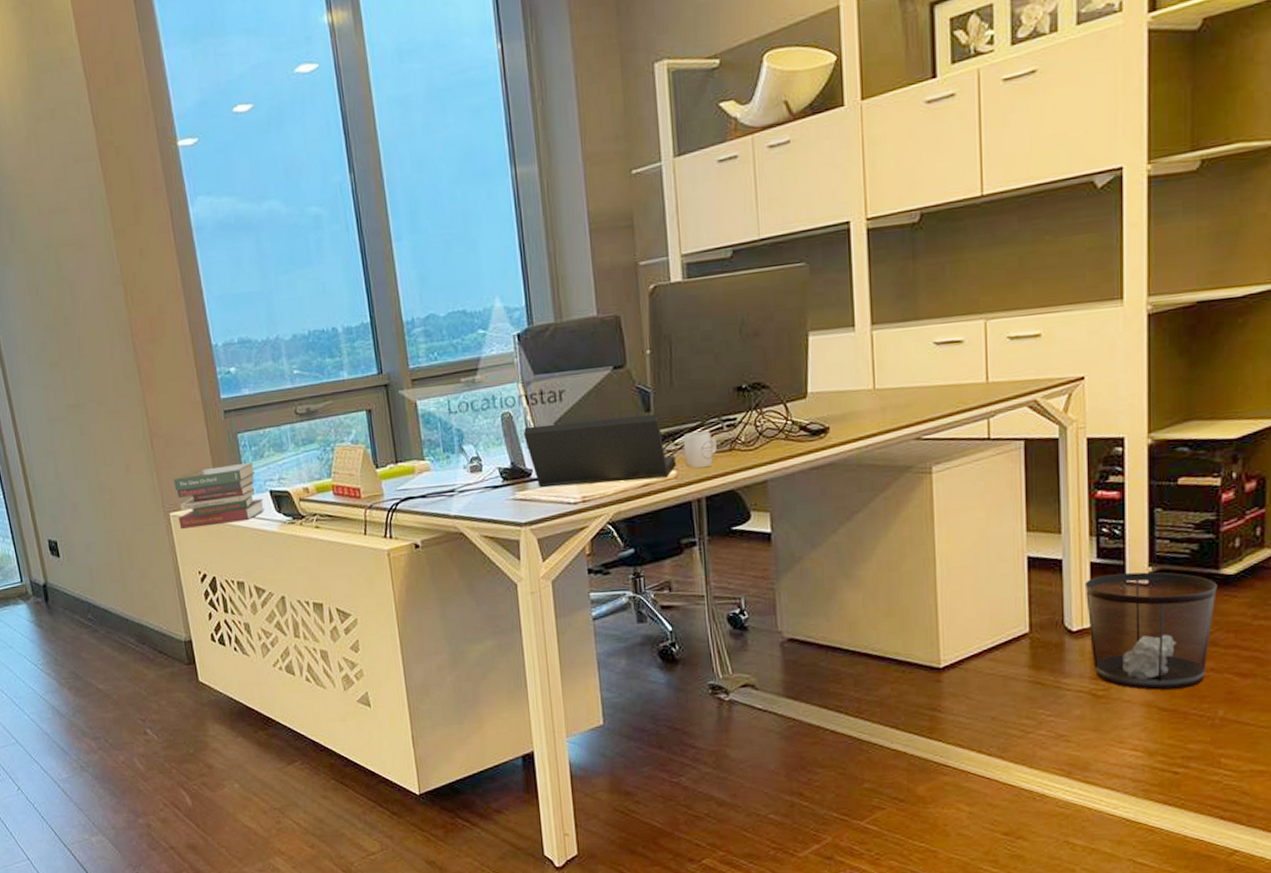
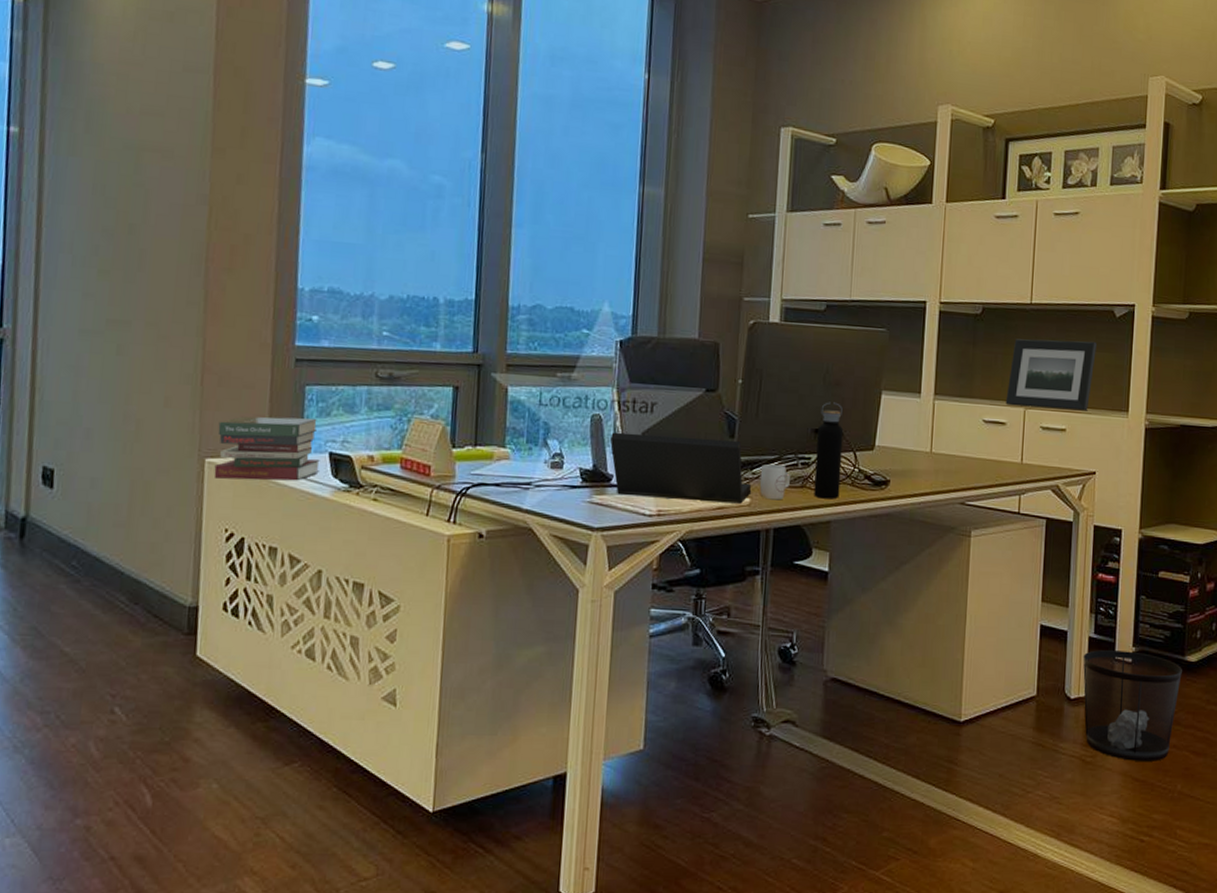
water bottle: none [740,354,774,459] -> present [814,402,844,499]
picture frame: none [960,223,1074,320] -> present [1005,339,1097,411]

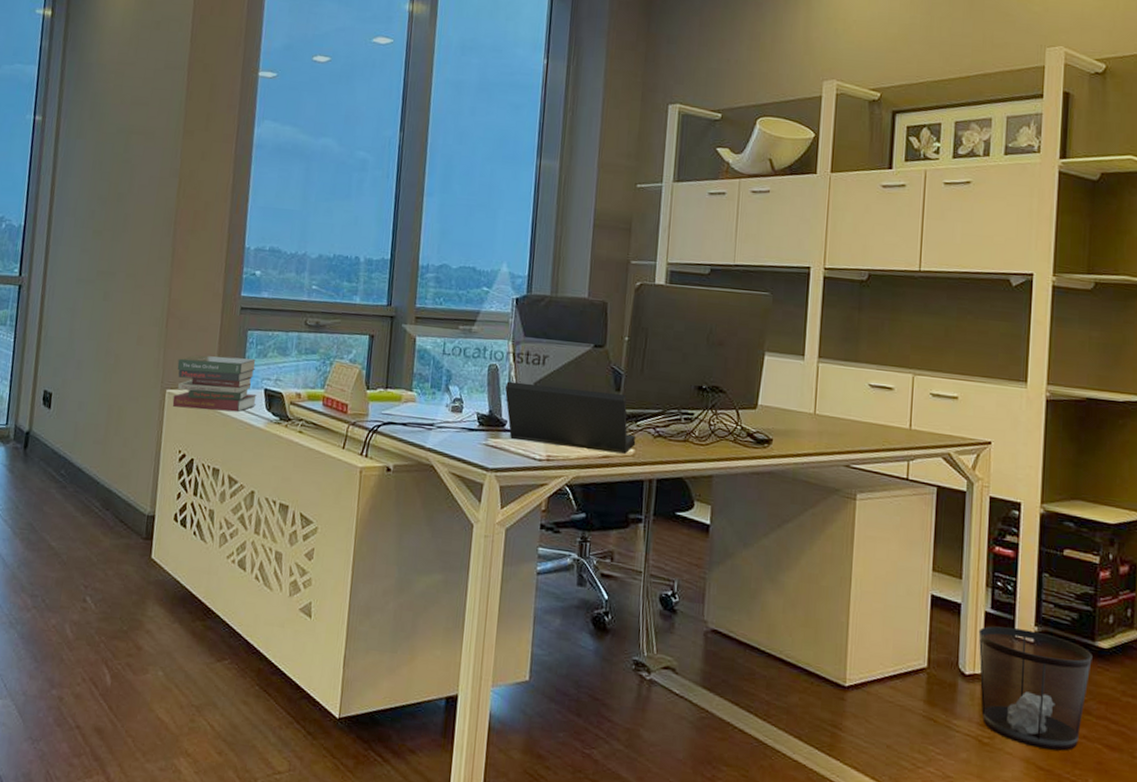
mug: present [759,464,790,500] -> none [643,417,673,453]
water bottle: present [814,402,844,499] -> none [696,361,727,455]
picture frame: present [1005,339,1097,411] -> none [893,305,991,380]

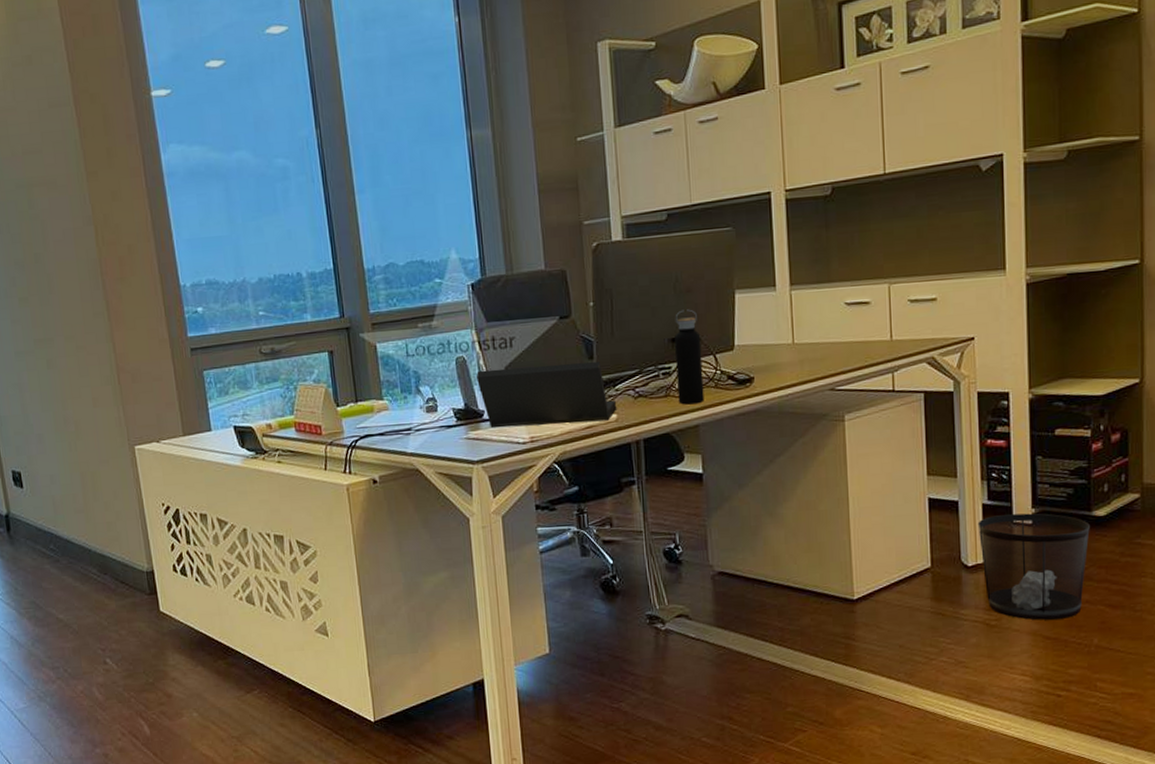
books: present [172,355,257,413] -> none [139,398,228,463]
water bottle: none [696,361,727,455] -> present [674,309,705,405]

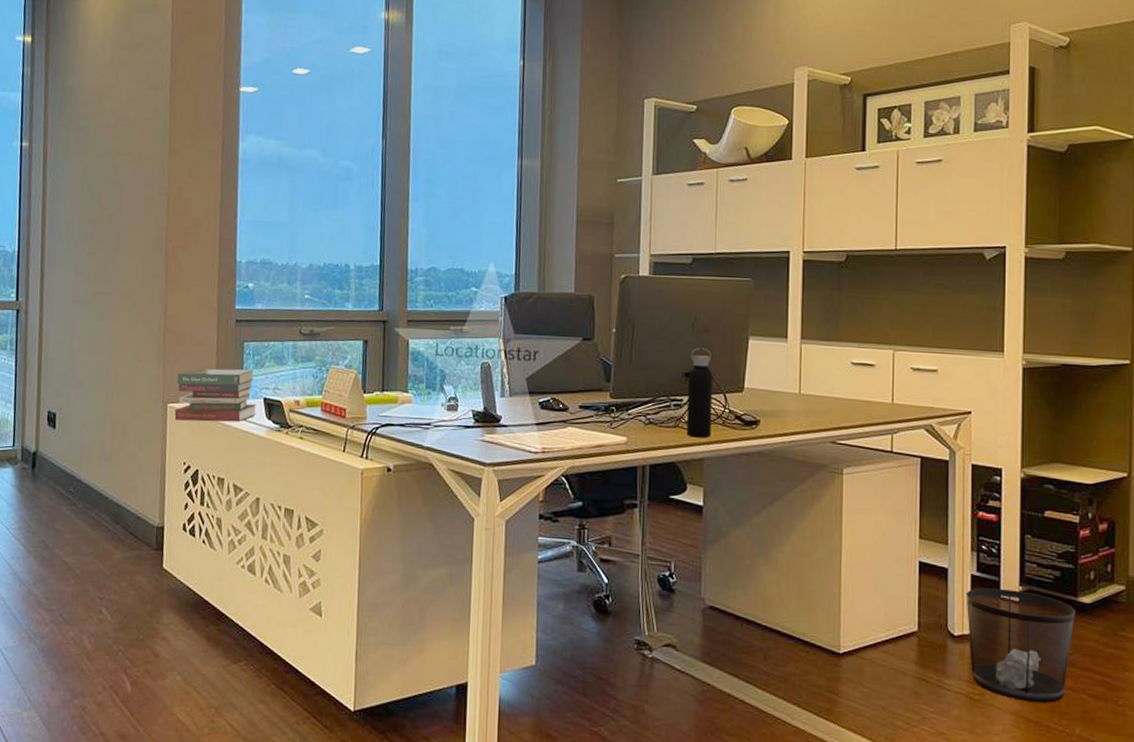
books: none [139,398,228,463] -> present [174,368,256,422]
laptop: present [475,362,616,429] -> none [498,378,627,442]

